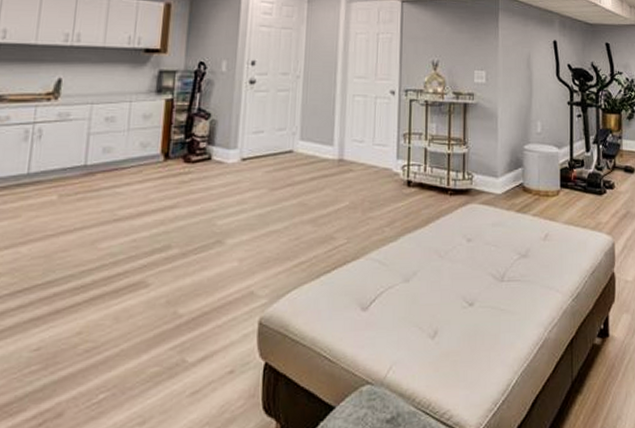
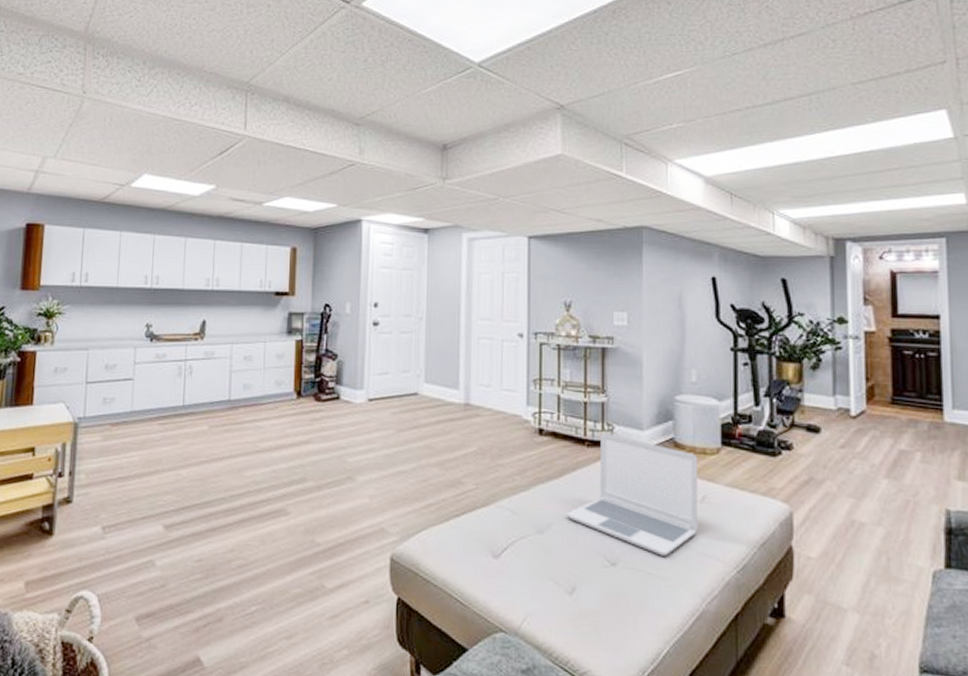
laptop: none [431,181,542,292] -> present [567,432,699,556]

